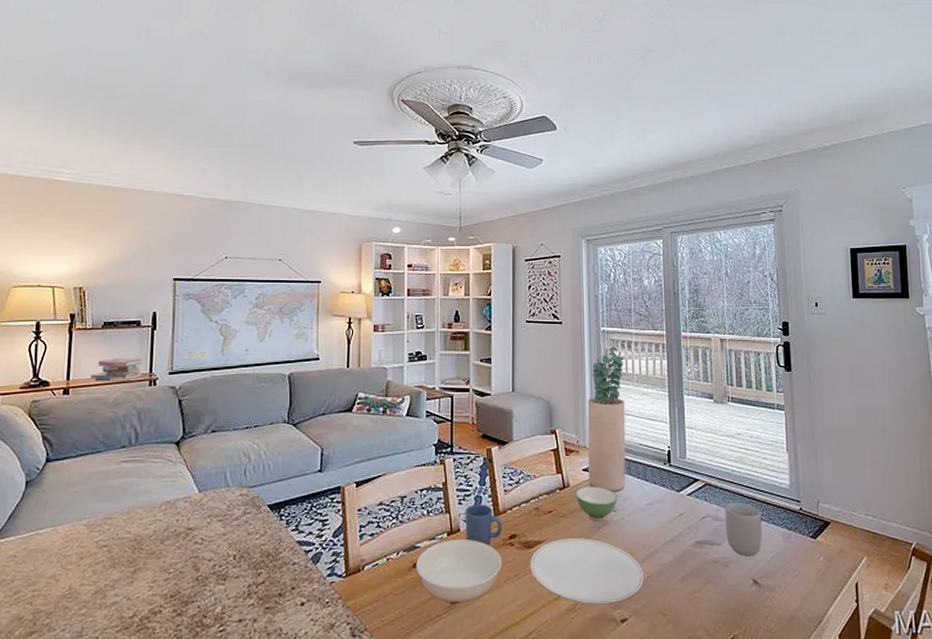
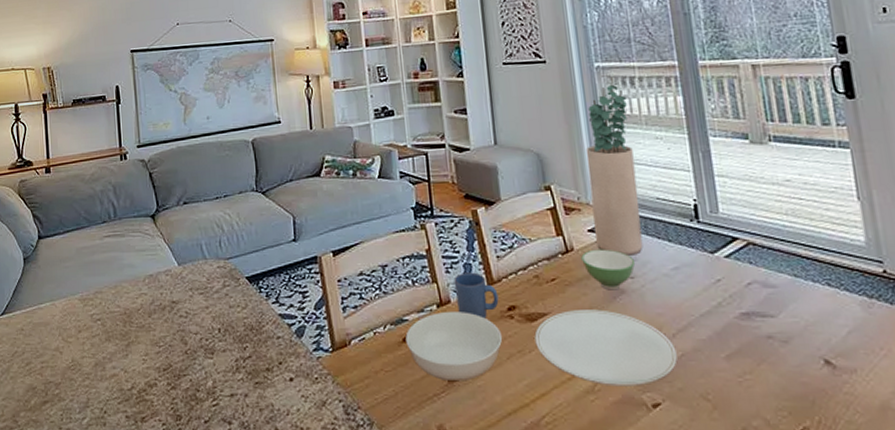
books: present [91,358,143,382] -> none [67,133,113,158]
cup: present [724,503,763,557] -> none [776,265,833,332]

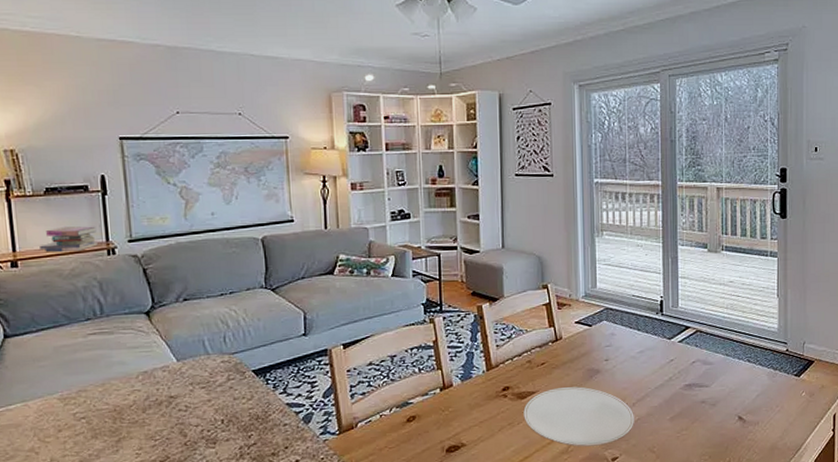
books: none [67,133,113,158] -> present [40,226,98,252]
bowl: present [405,312,503,382] -> none [410,393,496,453]
mug: present [454,272,499,319] -> none [457,359,495,399]
bowl: present [581,249,636,290] -> none [568,337,611,371]
vase: present [585,76,643,256] -> none [580,191,619,342]

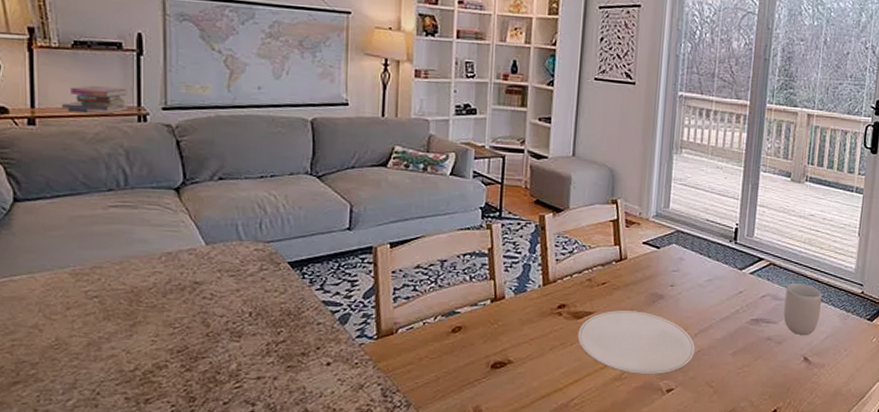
cup: none [714,347,750,396] -> present [783,283,823,336]

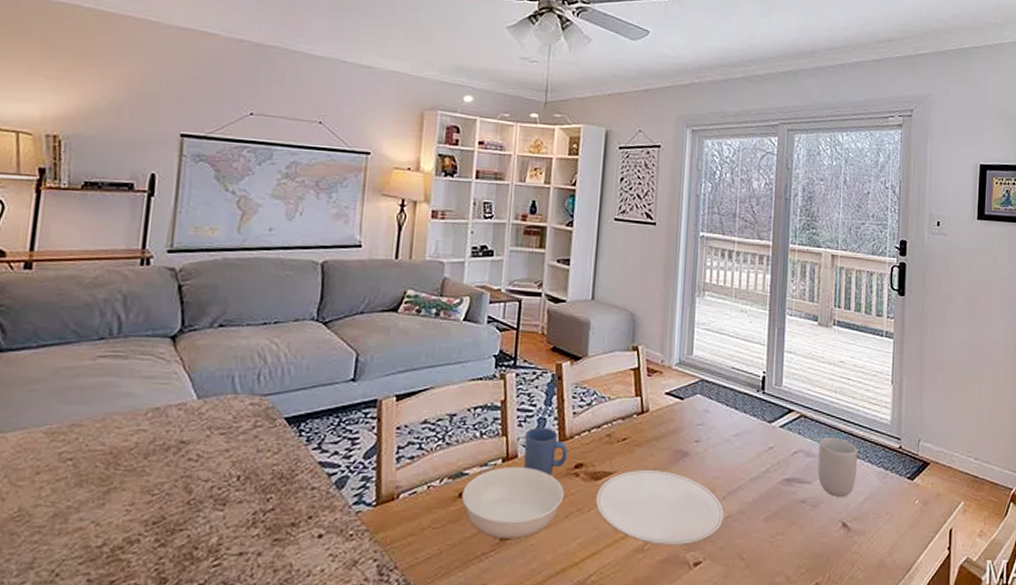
books: present [62,86,128,115] -> none [63,227,134,258]
bowl: none [455,307,549,369] -> present [462,467,565,540]
mug: none [510,272,552,314] -> present [524,427,568,476]

